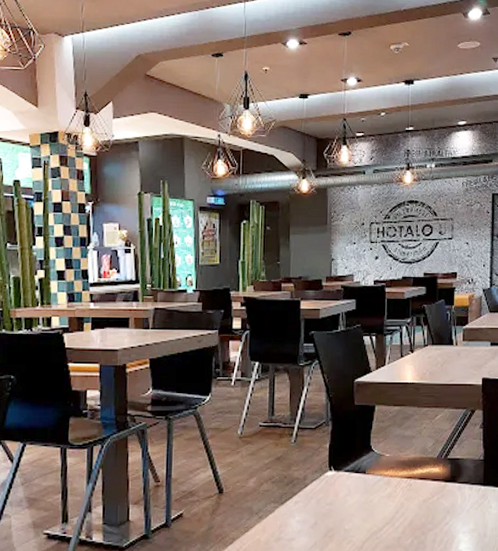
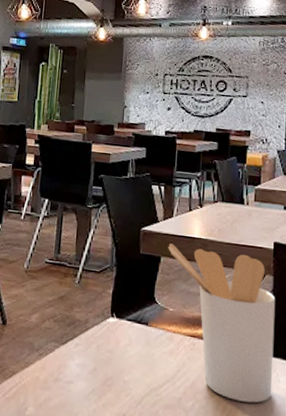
utensil holder: none [382,391,486,531] -> present [168,243,276,403]

